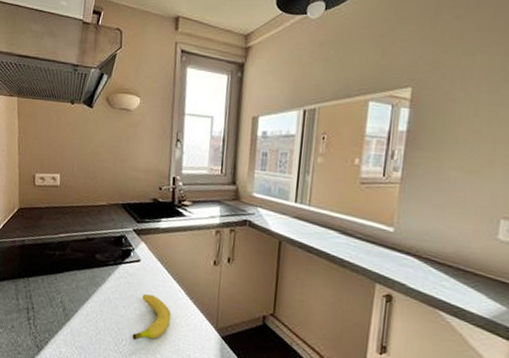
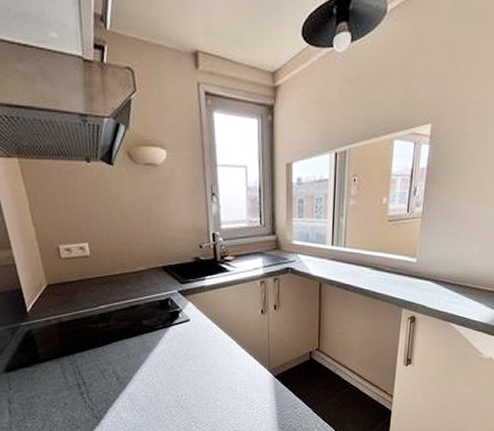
fruit: present [132,294,172,340] -> none [191,350,226,393]

